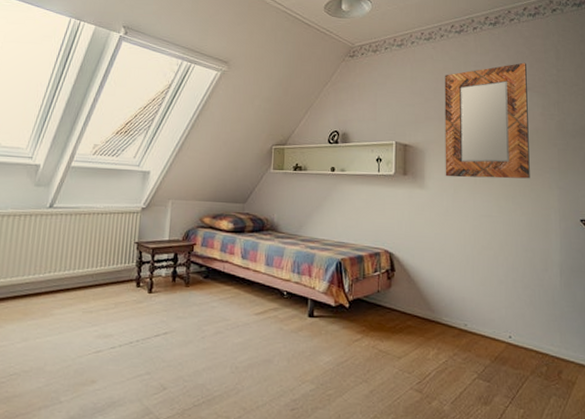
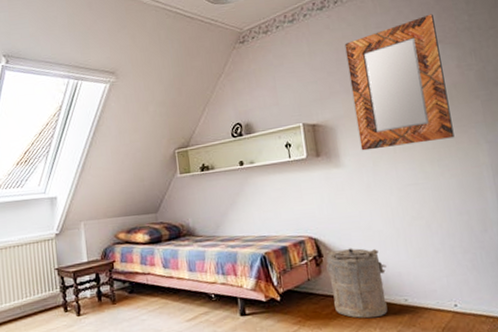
laundry hamper: none [397,266,452,338] -> present [326,248,388,319]

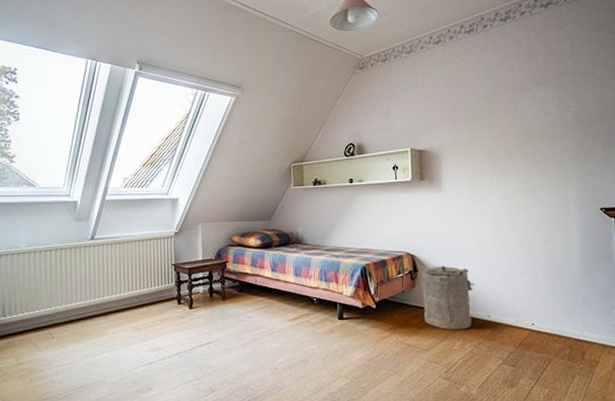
home mirror: present [344,14,455,151] -> none [456,56,548,178]

